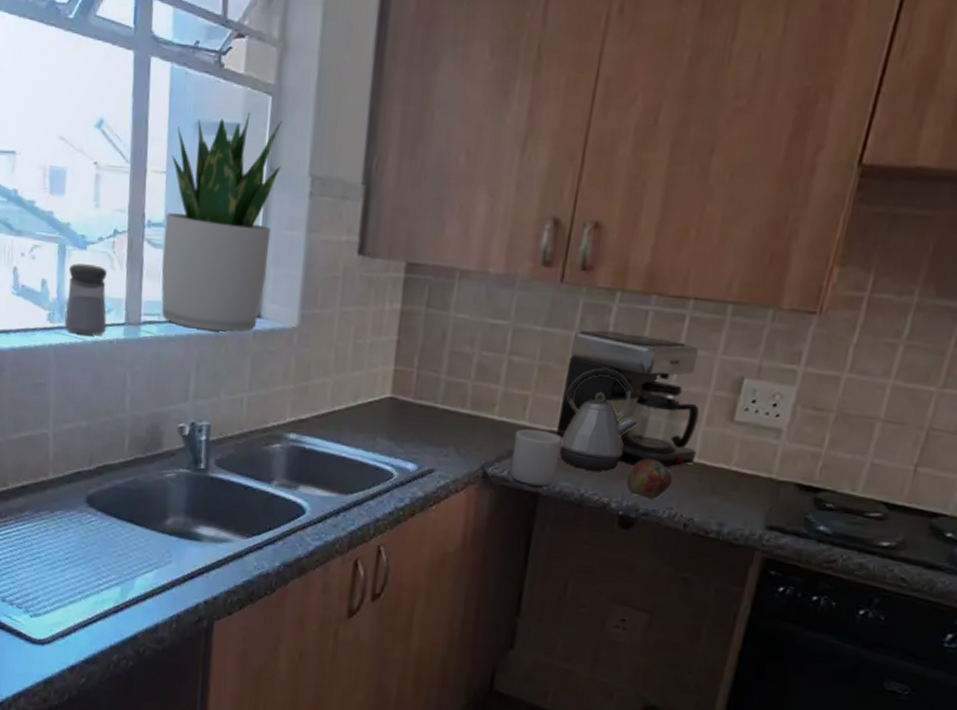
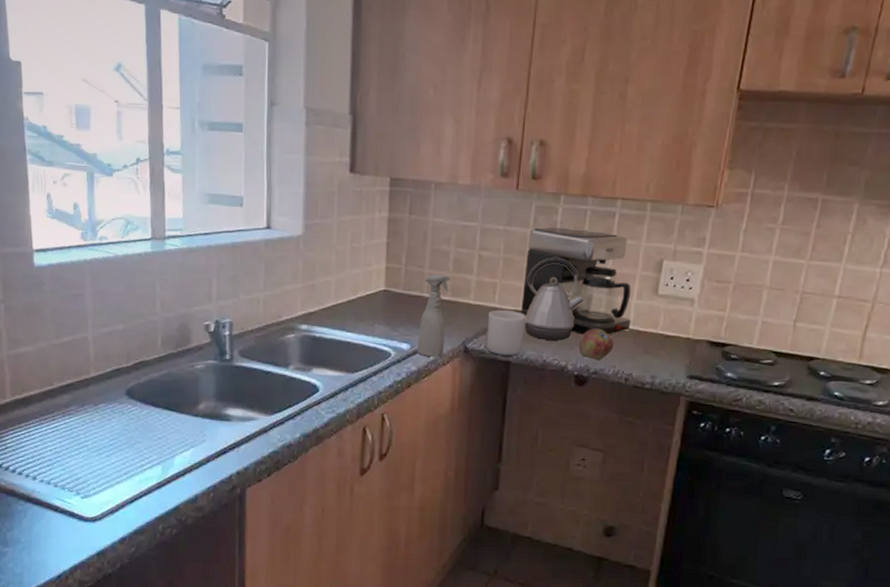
salt shaker: present [64,263,107,335] -> none [97,188,135,250]
planter: present [161,112,282,333] -> none [181,55,280,242]
spray bottle: none [425,381,472,483] -> present [417,274,450,358]

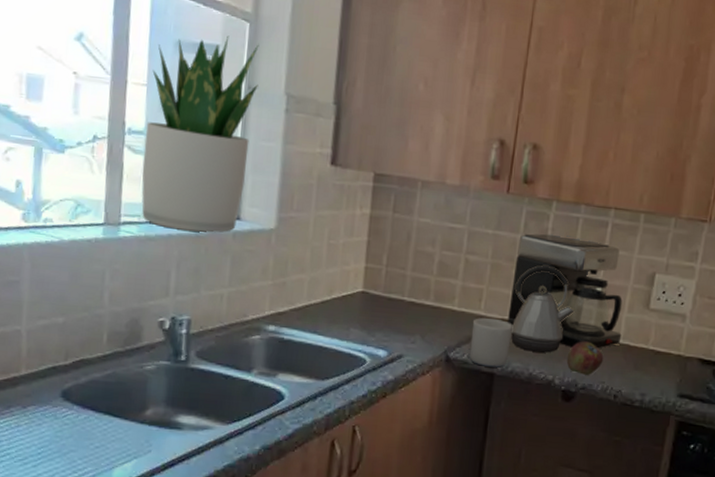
planter: none [181,55,280,242] -> present [142,35,259,234]
spray bottle: present [417,274,450,358] -> none [395,277,434,367]

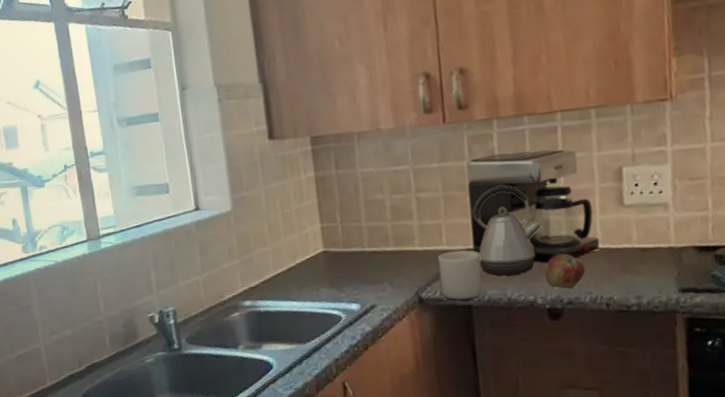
planter: present [142,35,259,234] -> none [100,47,197,232]

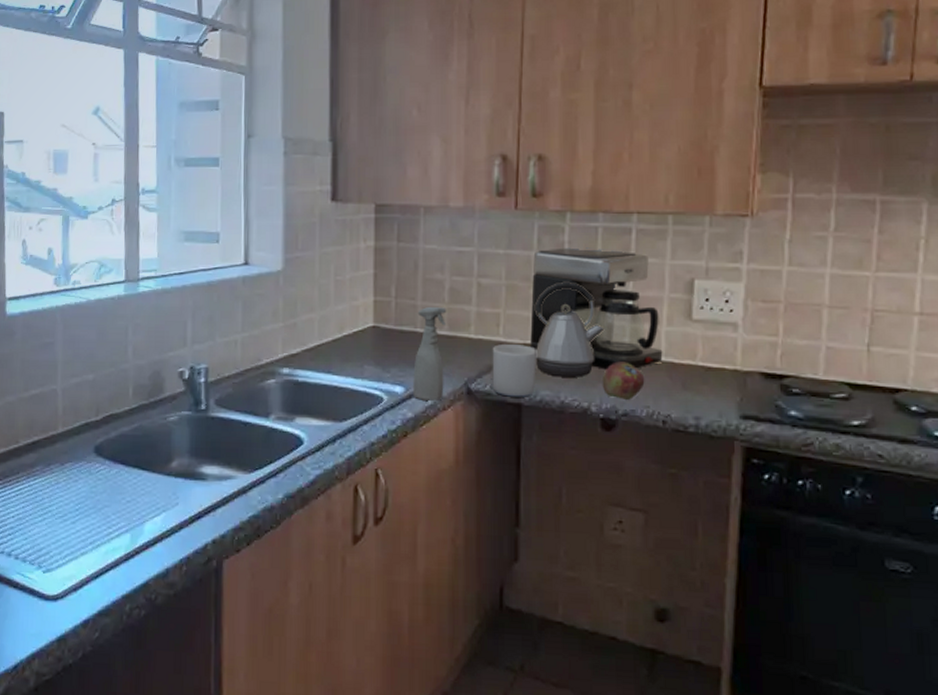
spray bottle: none [363,225,397,315] -> present [413,306,447,402]

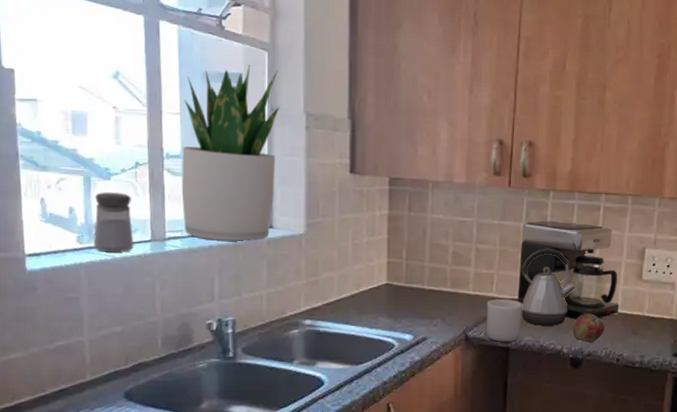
salt shaker: none [69,231,108,295] -> present [93,192,134,252]
planter: none [156,90,257,280] -> present [181,64,280,241]
spray bottle: present [413,306,447,402] -> none [420,267,450,347]

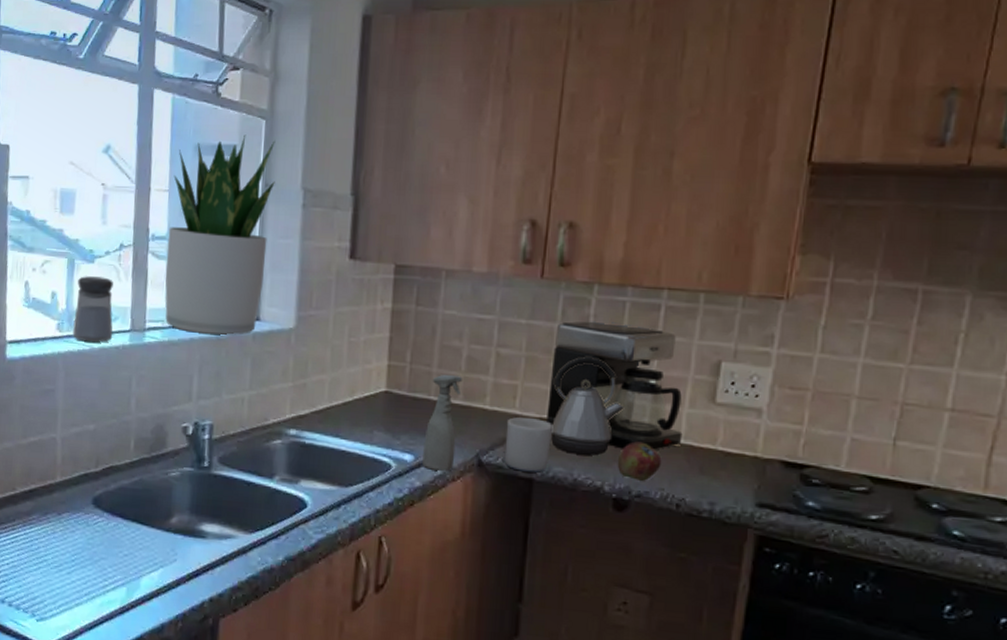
spray bottle: none [420,267,450,347] -> present [422,374,463,472]

